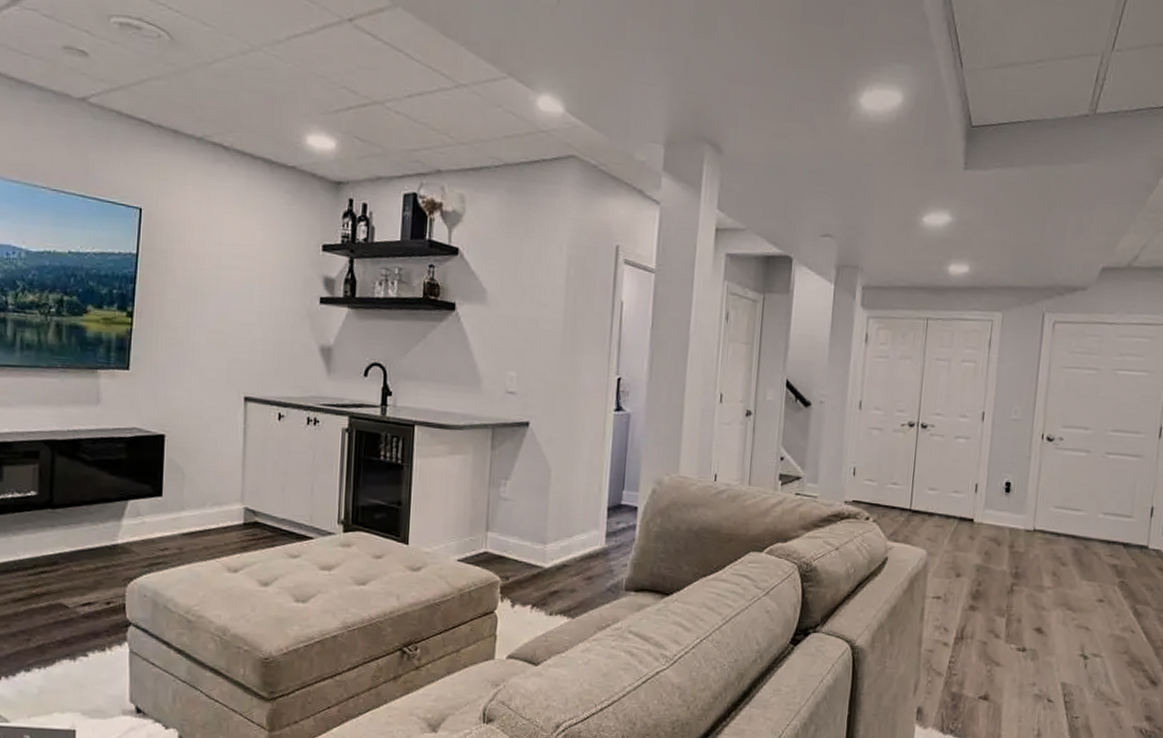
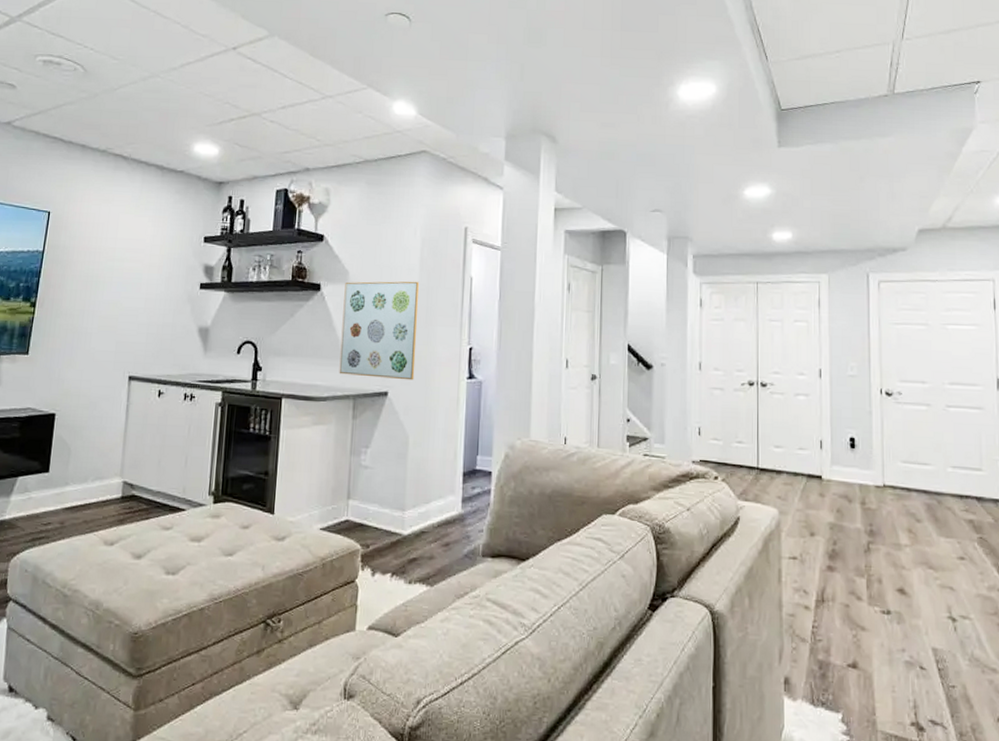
wall art: none [476,301,564,411] -> present [339,281,419,381]

